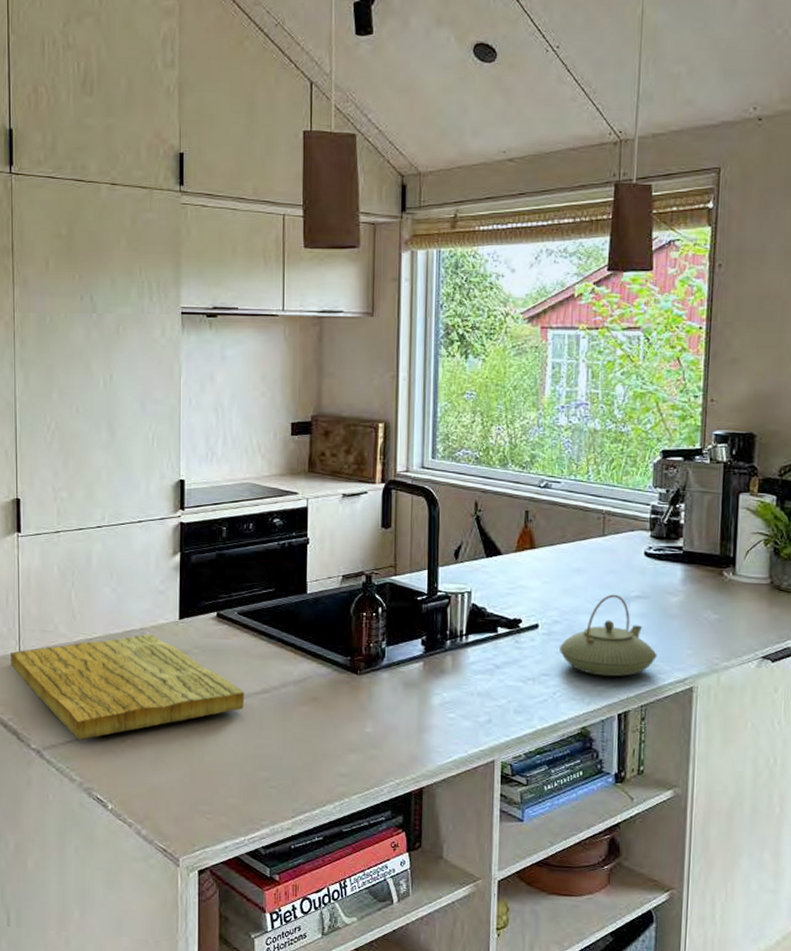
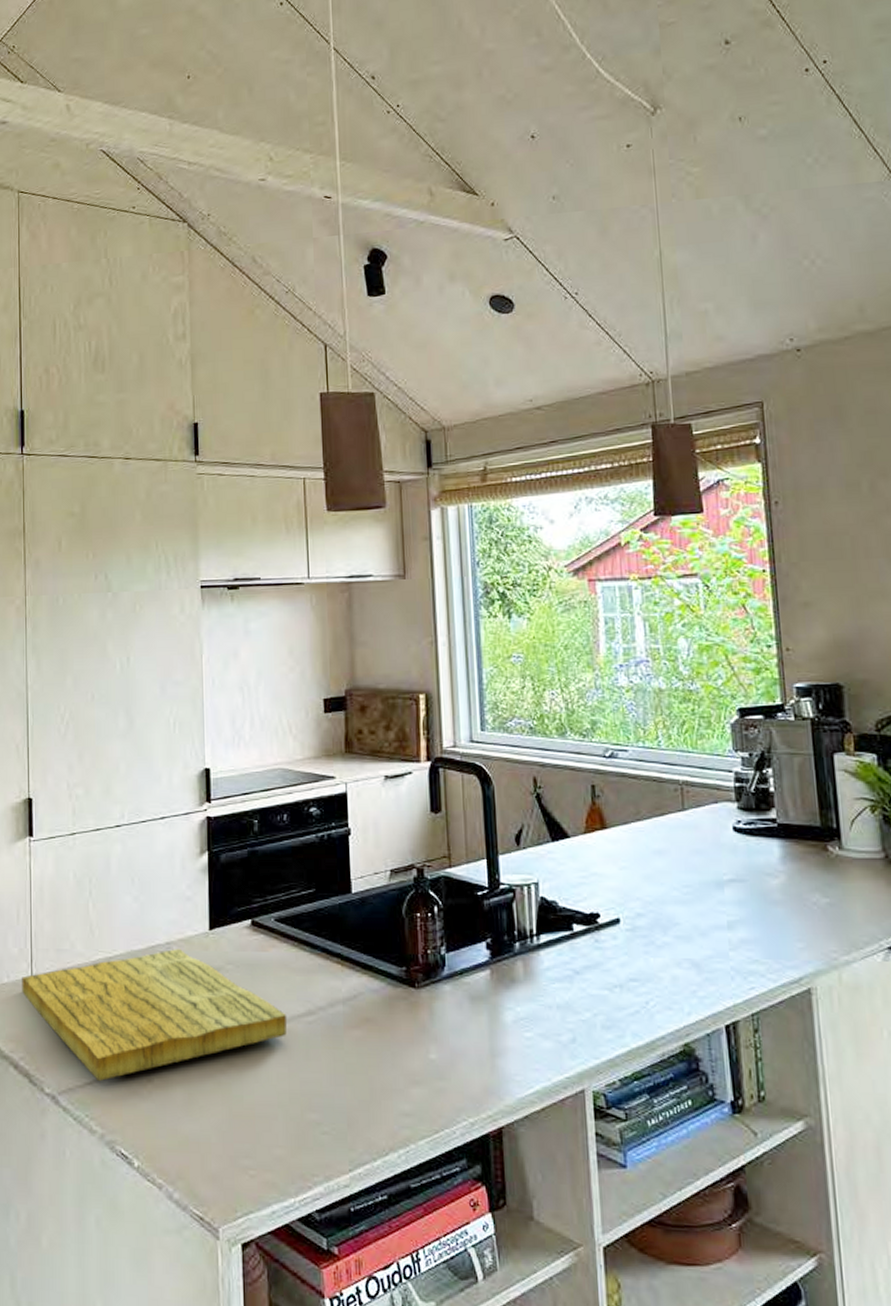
teapot: present [560,594,657,677] -> none [647,878,763,980]

